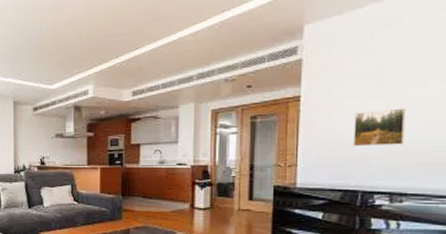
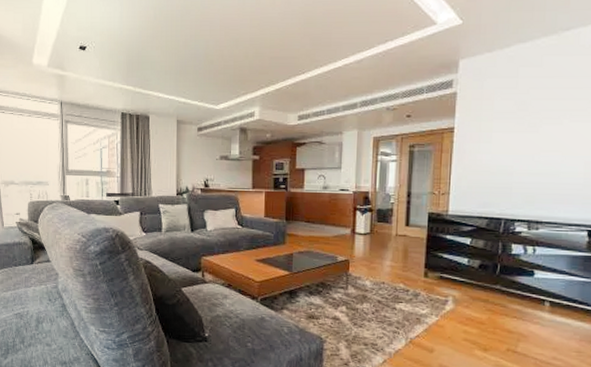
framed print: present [353,108,406,147] -> none [499,143,544,178]

